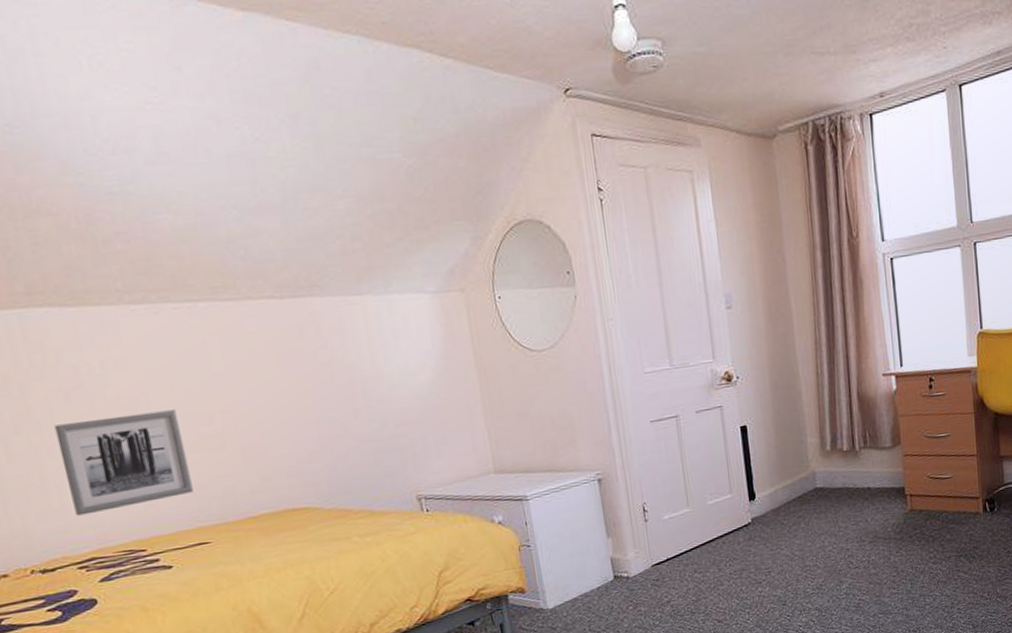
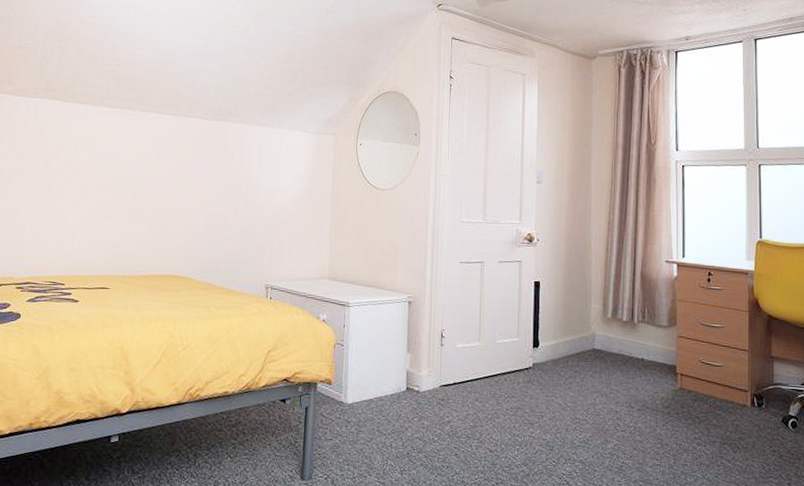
wall art: present [54,409,194,516] -> none [27,181,115,250]

